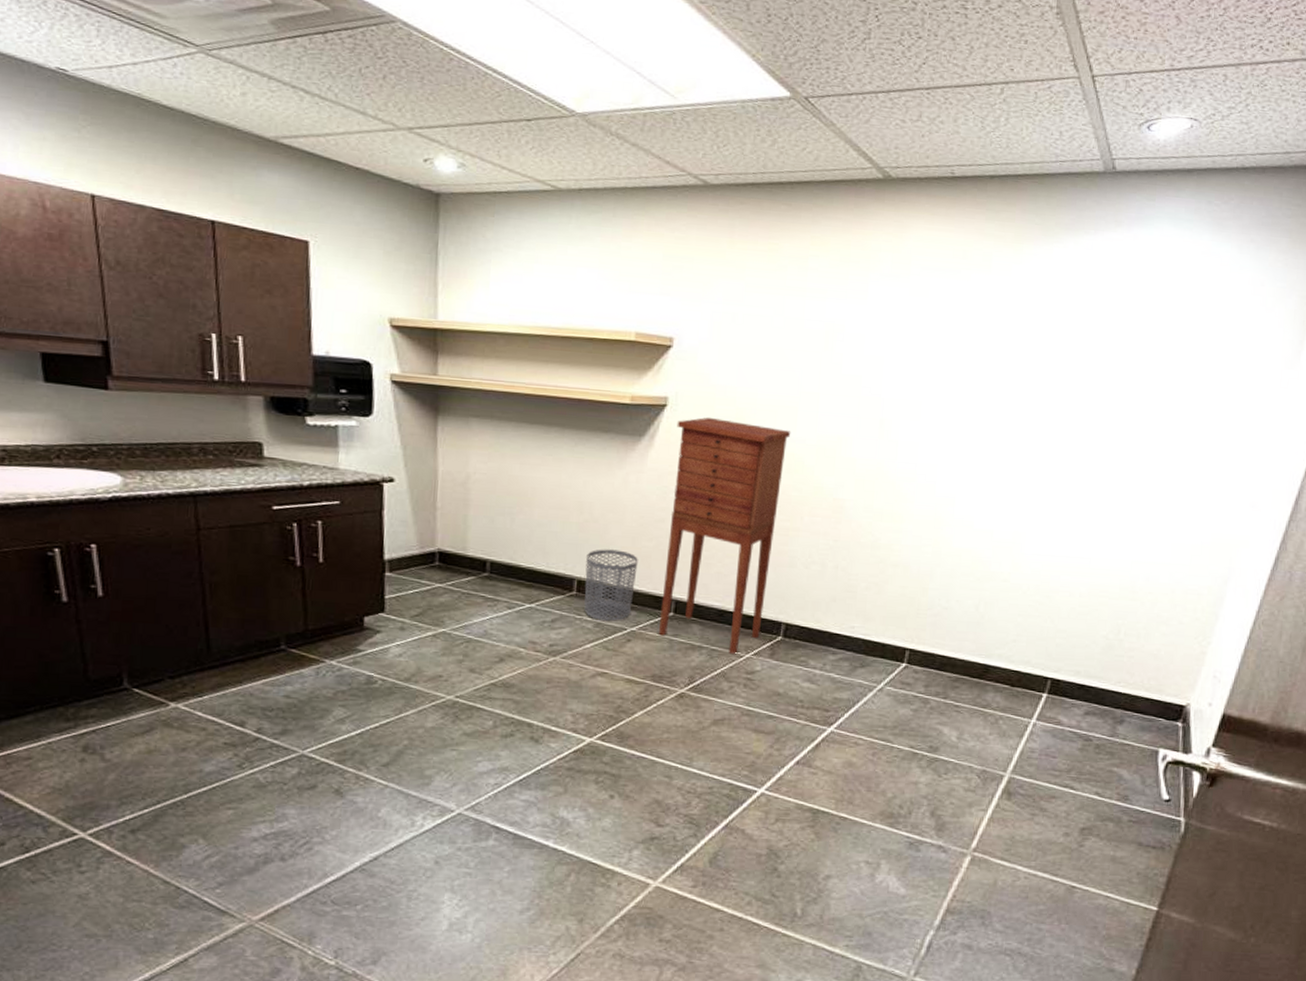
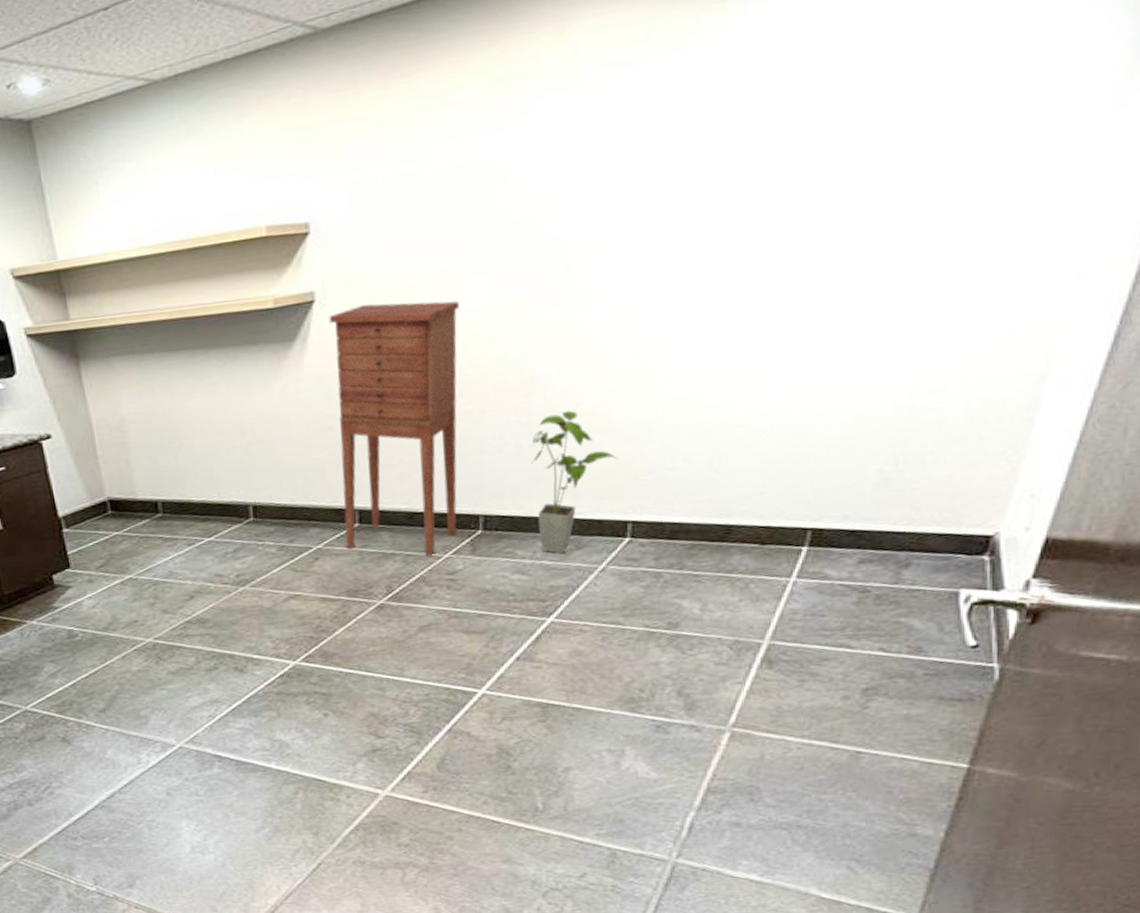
waste bin: present [584,549,638,621] -> none [257,467,314,543]
house plant: none [831,542,905,670] -> present [531,410,618,554]

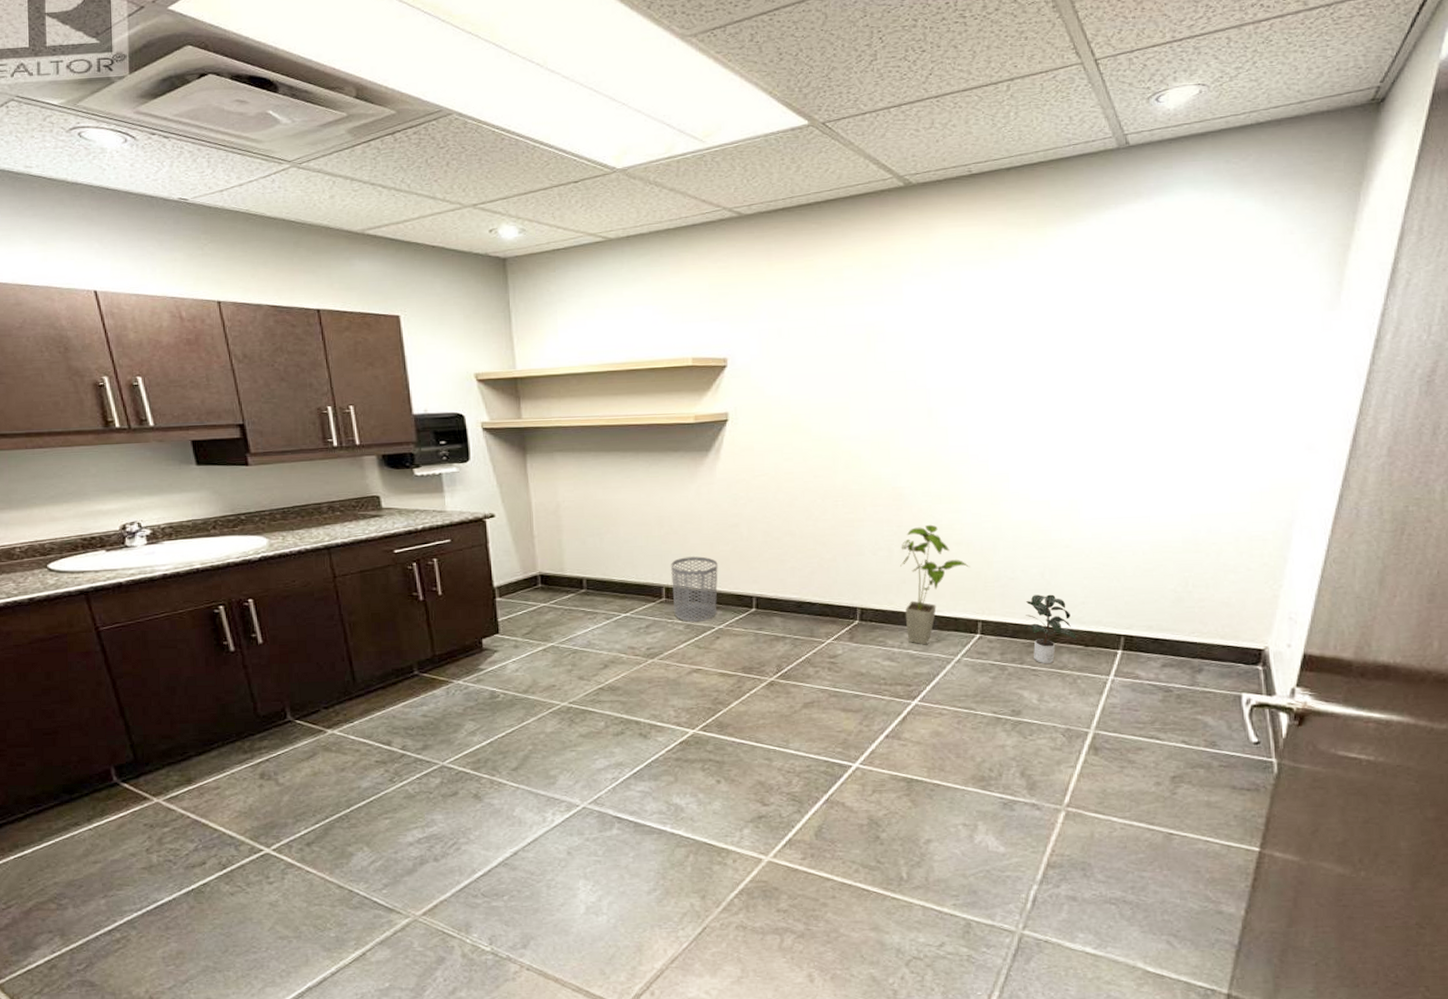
waste bin: none [257,467,314,543] -> present [671,556,718,622]
cabinet: present [329,301,460,557] -> none [739,426,845,642]
potted plant: none [684,485,751,568] -> present [1024,594,1077,664]

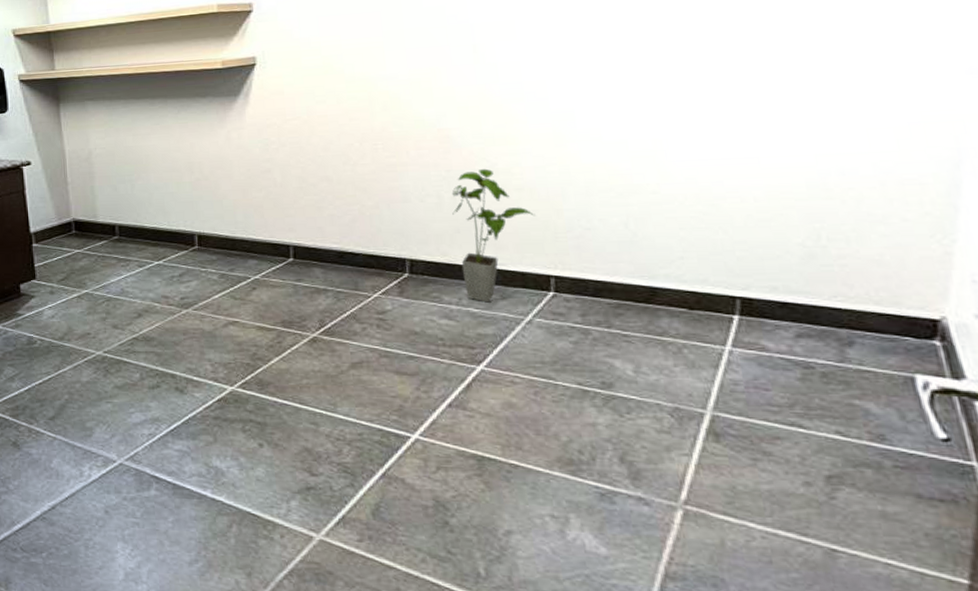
waste bin: present [671,556,718,622] -> none [203,203,252,271]
potted plant: present [1024,594,1077,664] -> none [608,247,677,329]

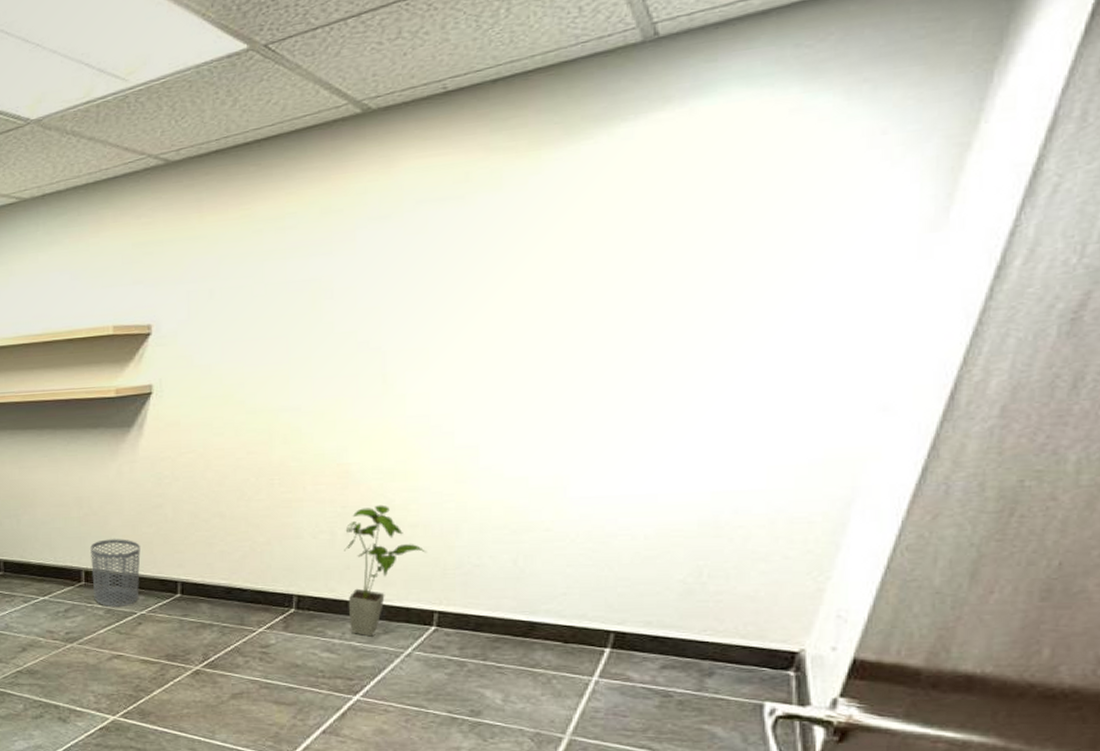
waste bin: none [203,203,252,271] -> present [90,539,141,607]

